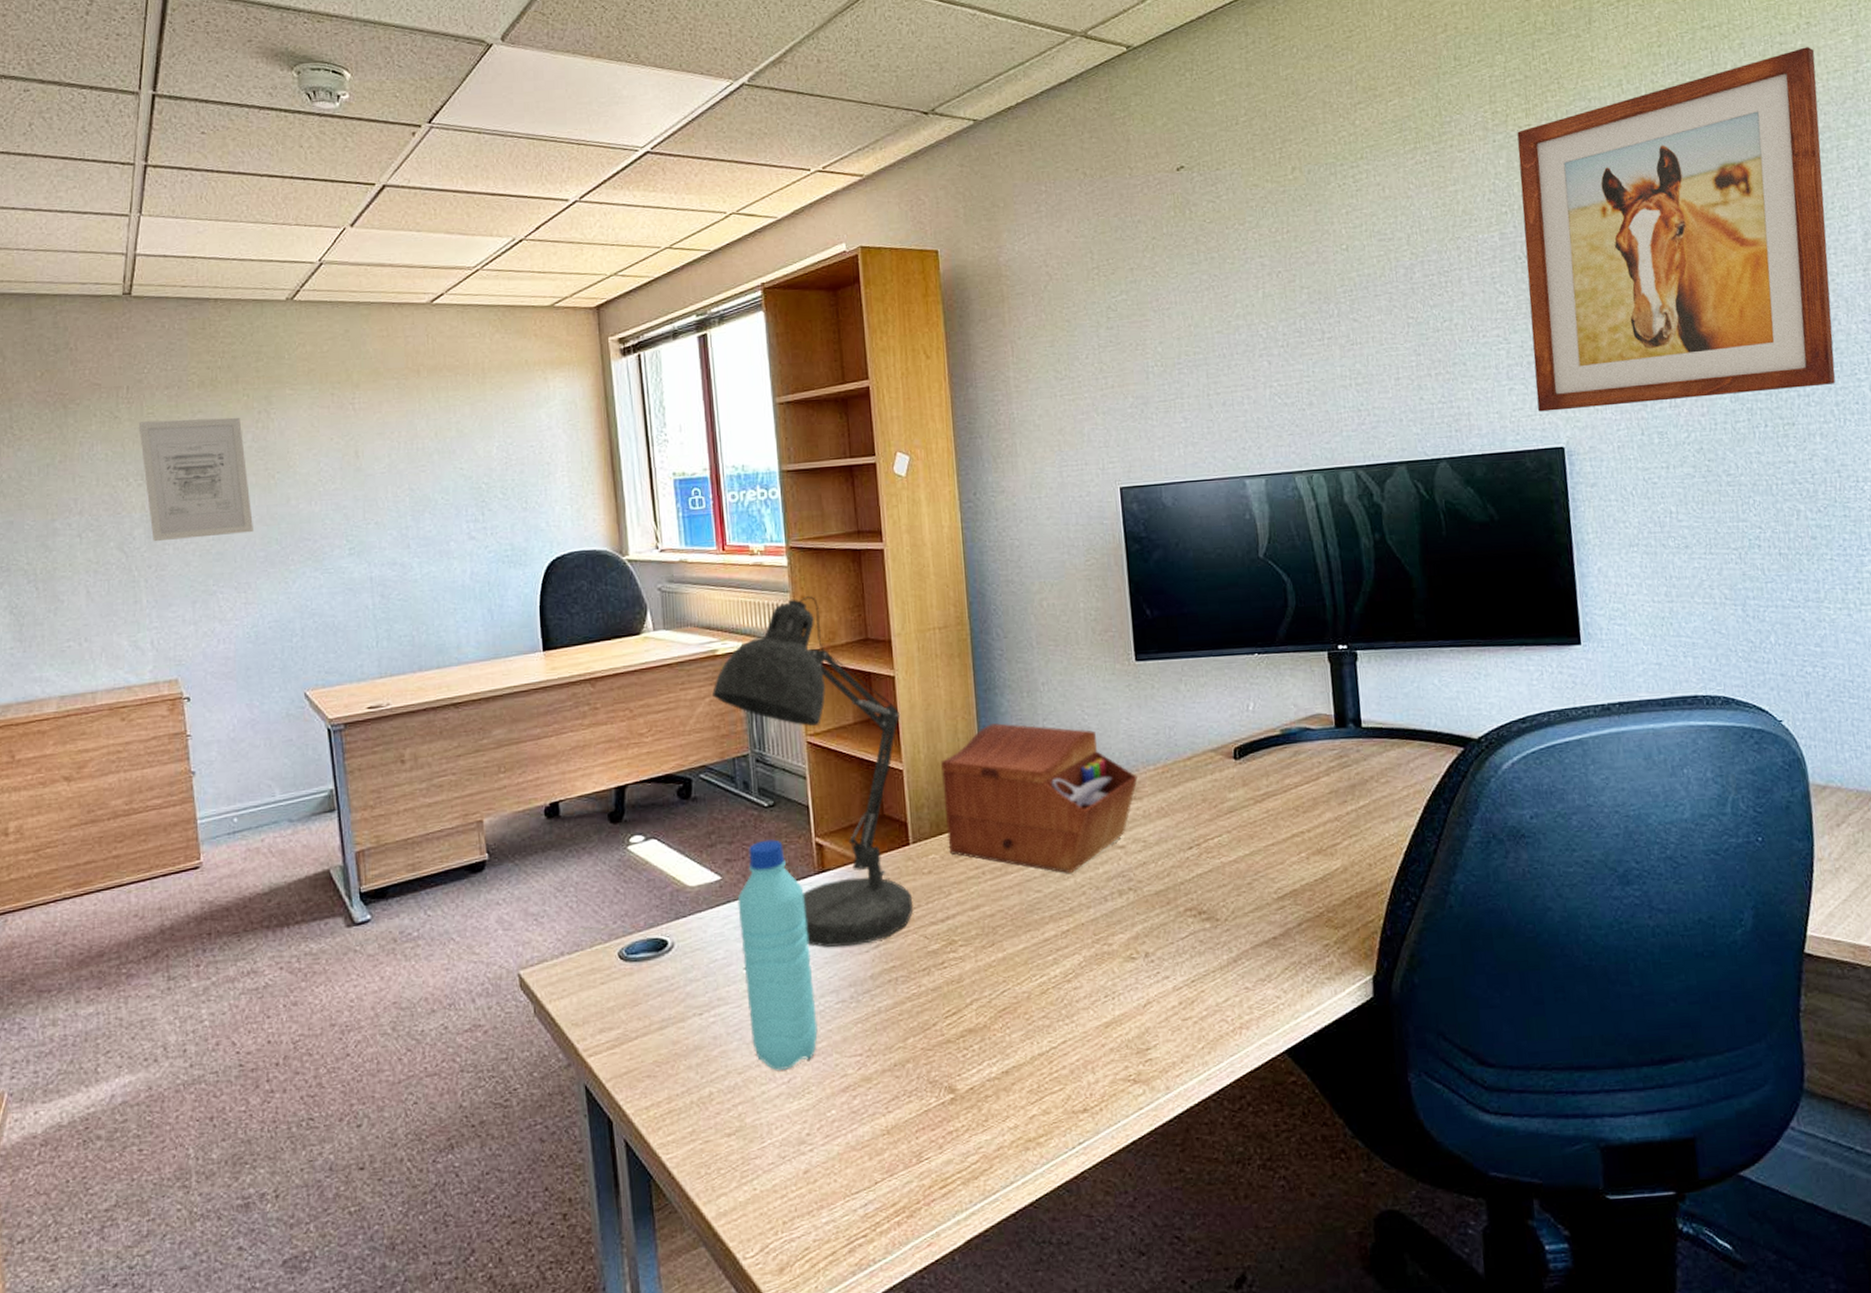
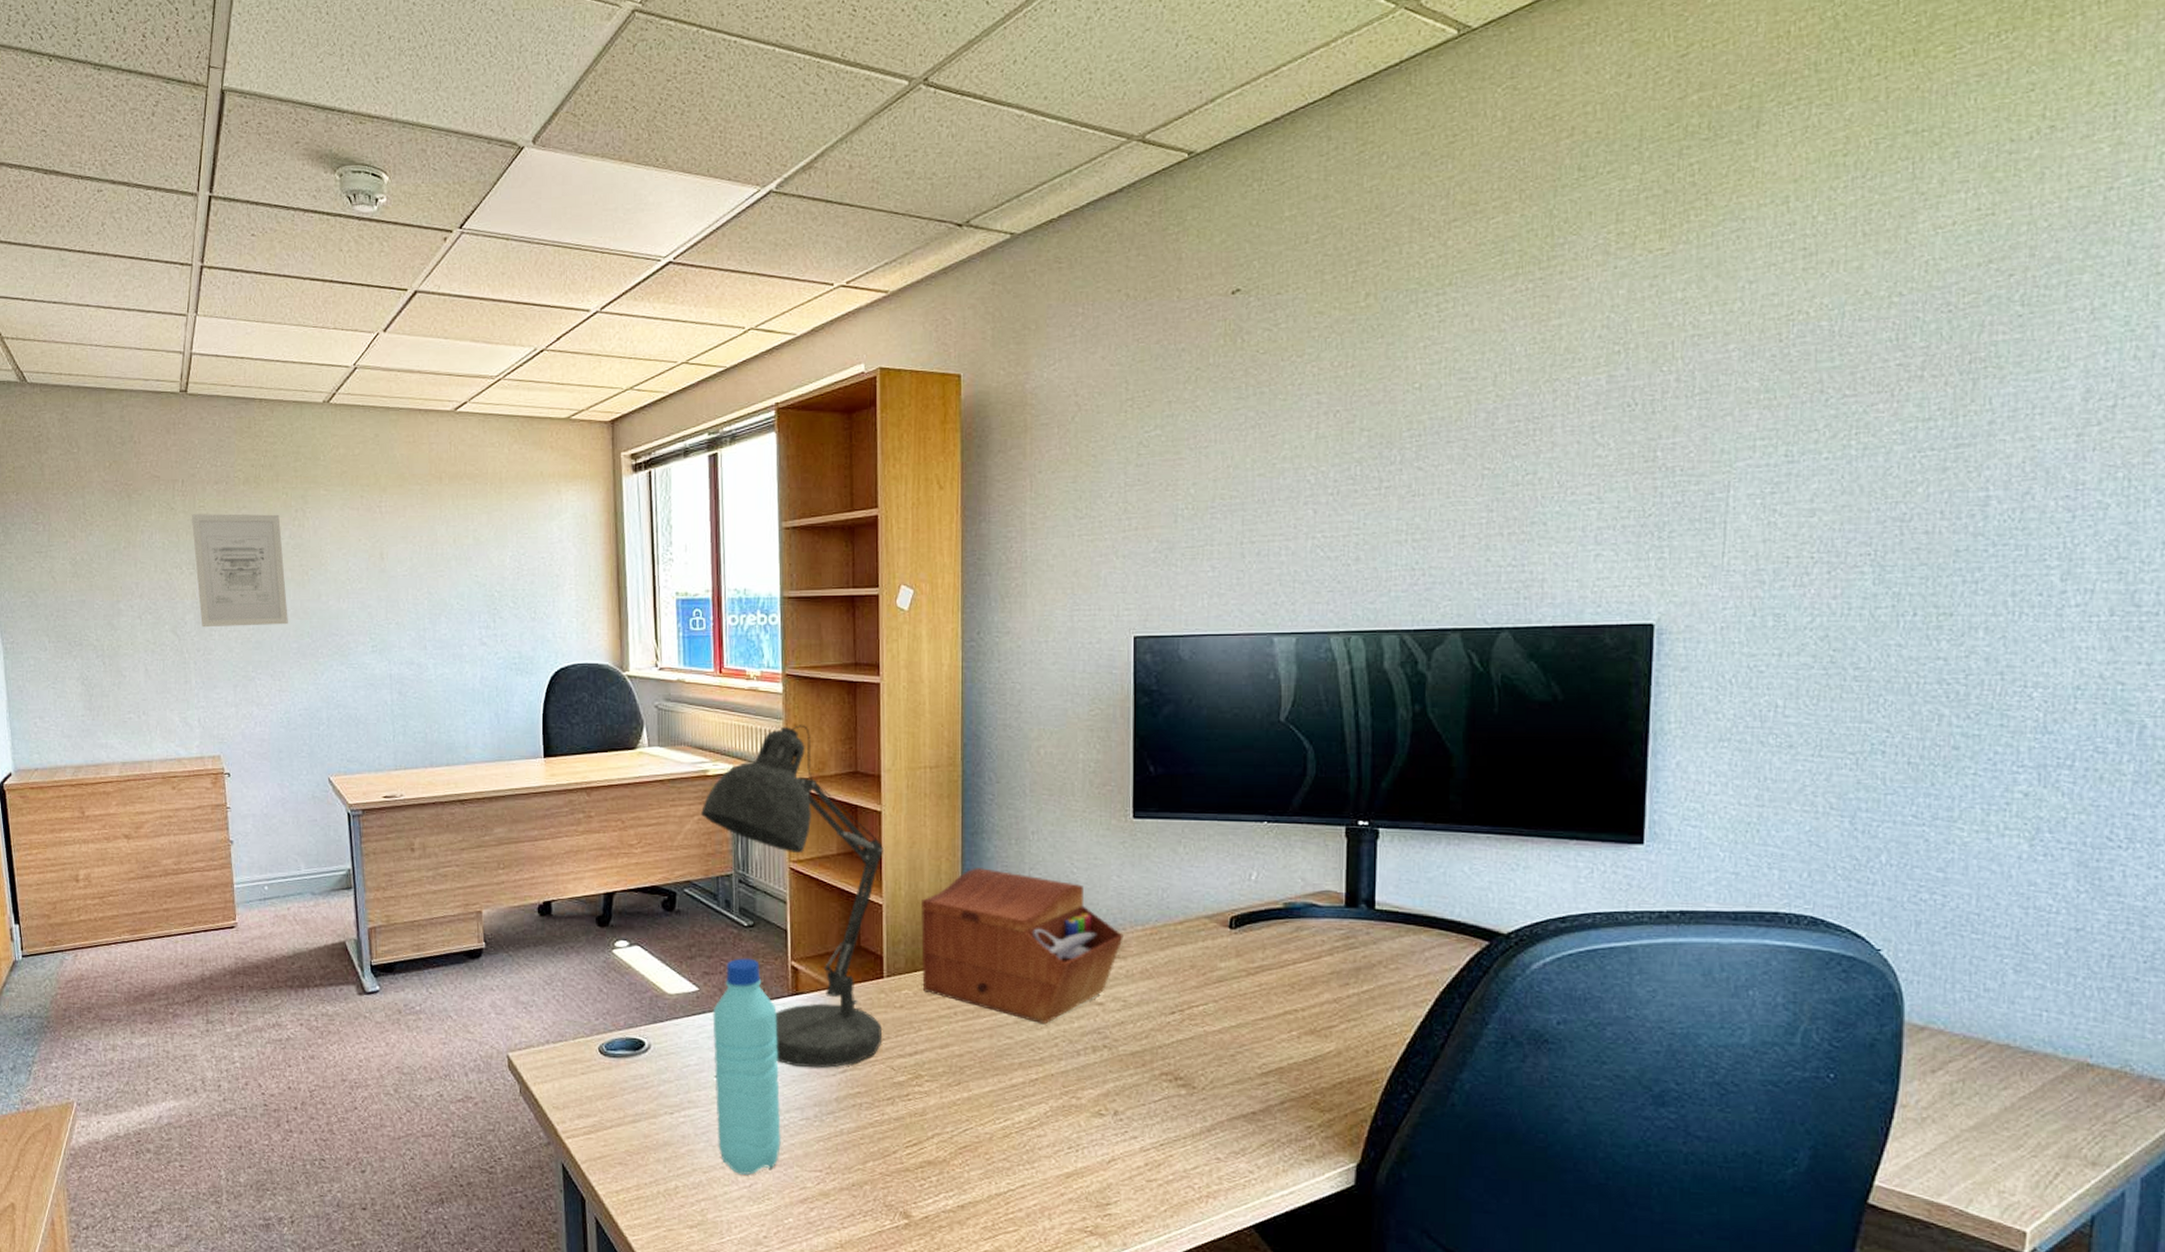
wall art: present [1517,47,1836,412] -> none [1627,157,2056,583]

